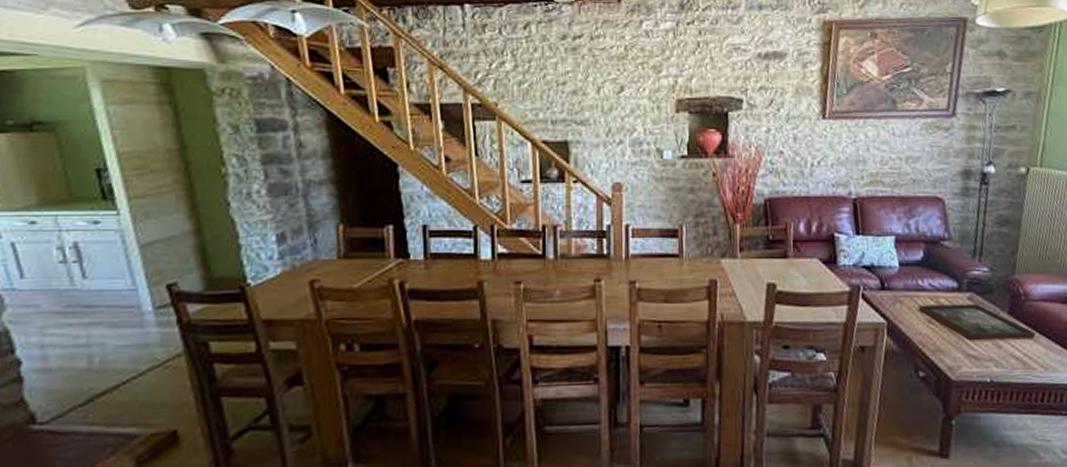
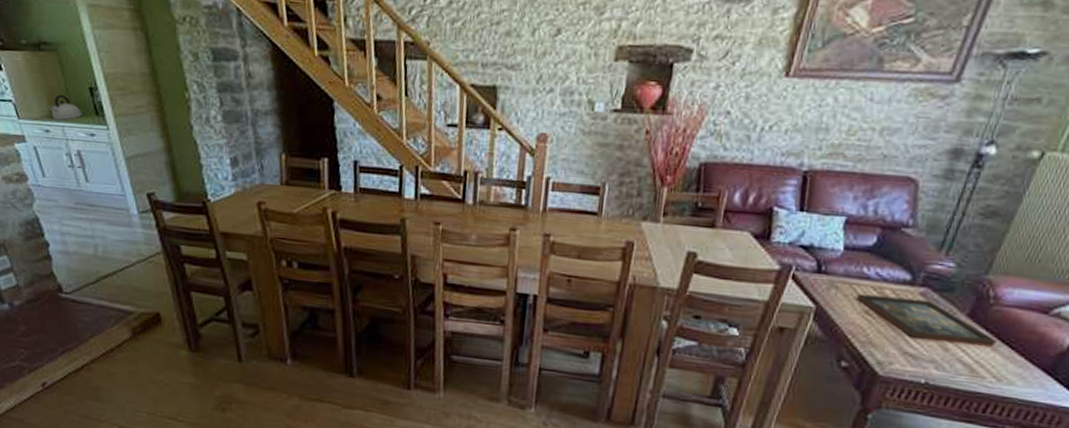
kettle: none [37,179,86,210] -> present [49,94,84,121]

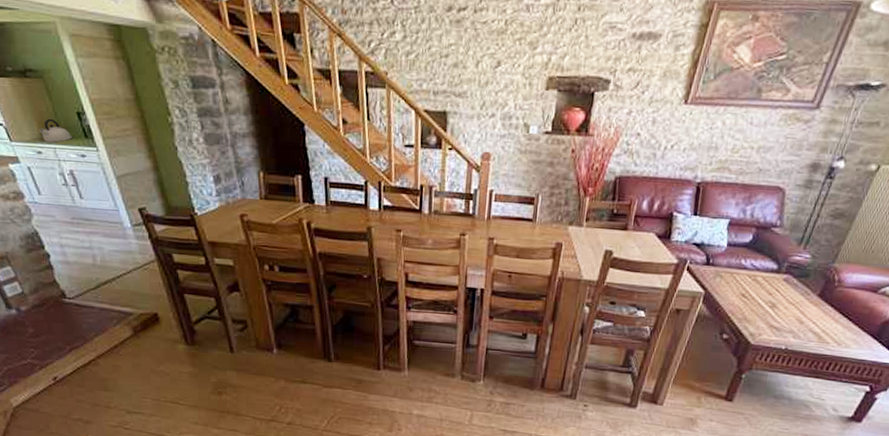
decorative tray: present [857,294,997,347] -> none [736,281,839,319]

